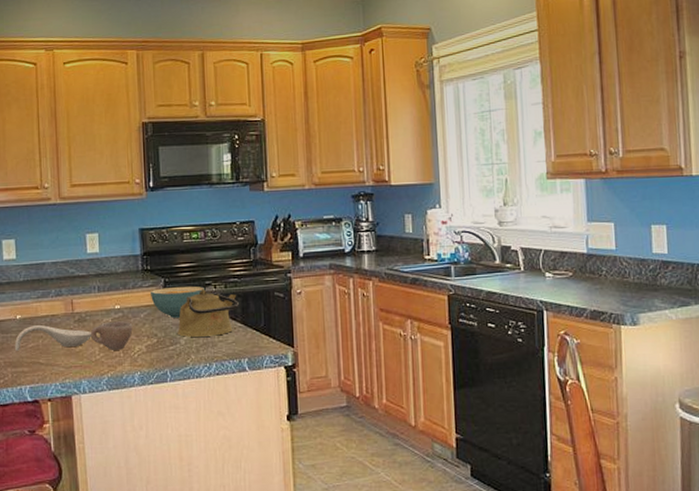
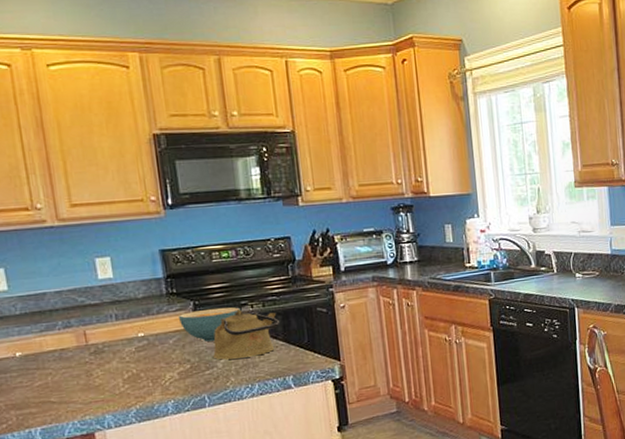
spoon rest: present [14,325,91,352] -> none [16,361,112,393]
cup: present [90,321,133,350] -> none [110,348,162,381]

